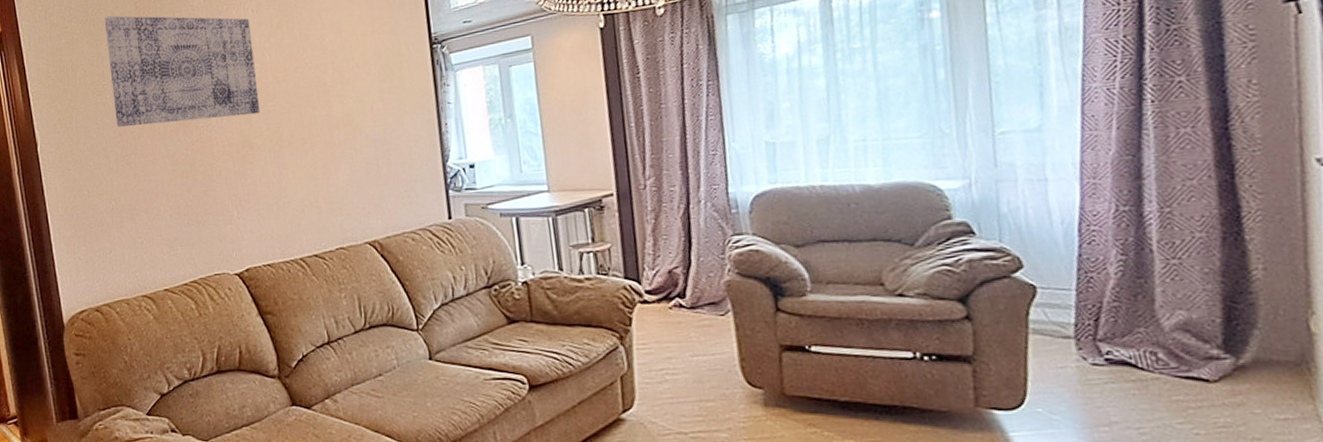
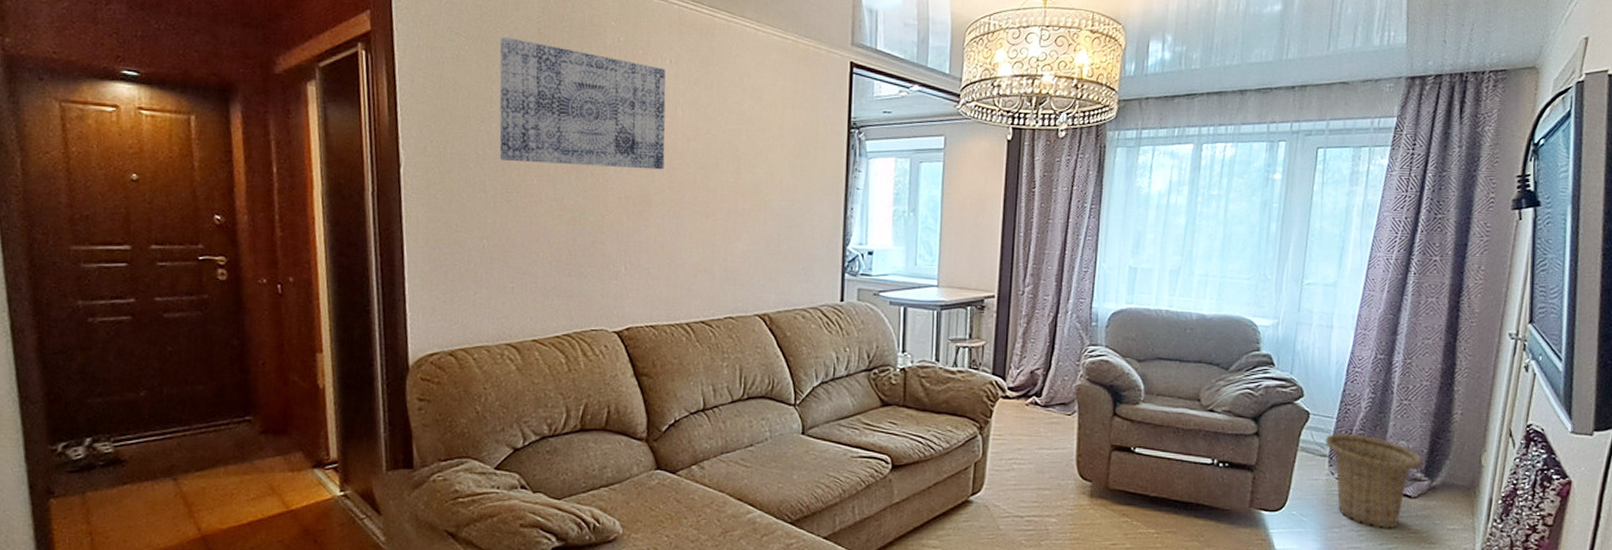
basket: none [1064,307,1217,424] -> present [1325,433,1422,529]

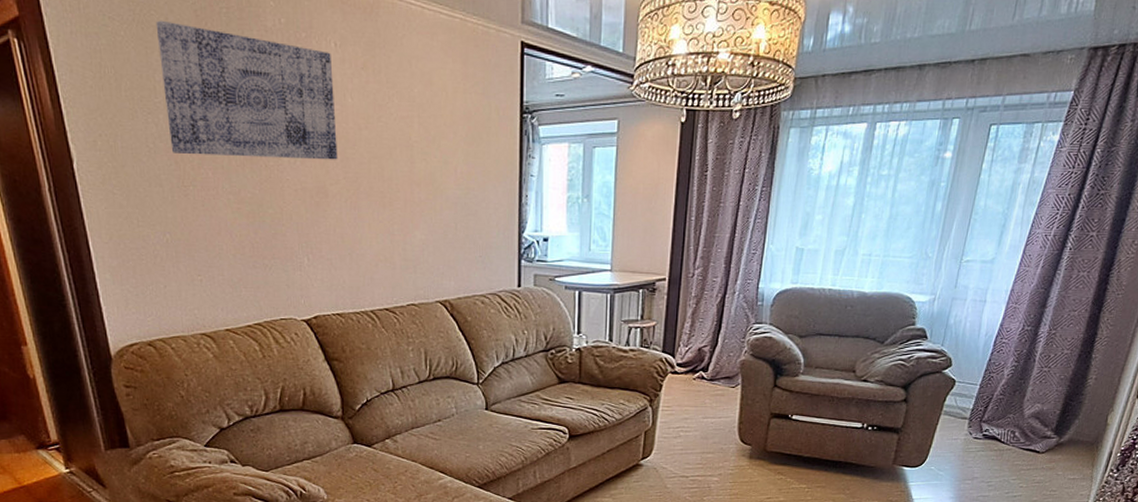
basket: present [1325,433,1422,529] -> none [967,398,1054,480]

